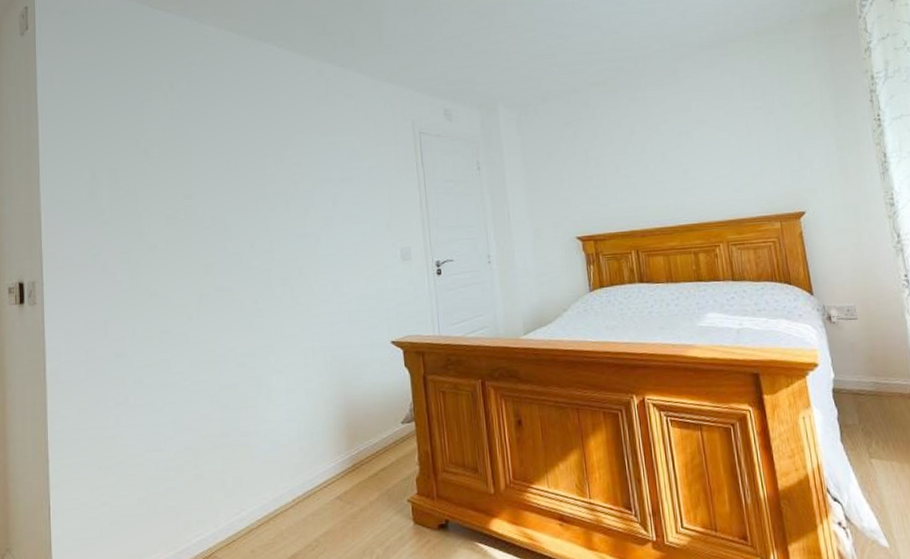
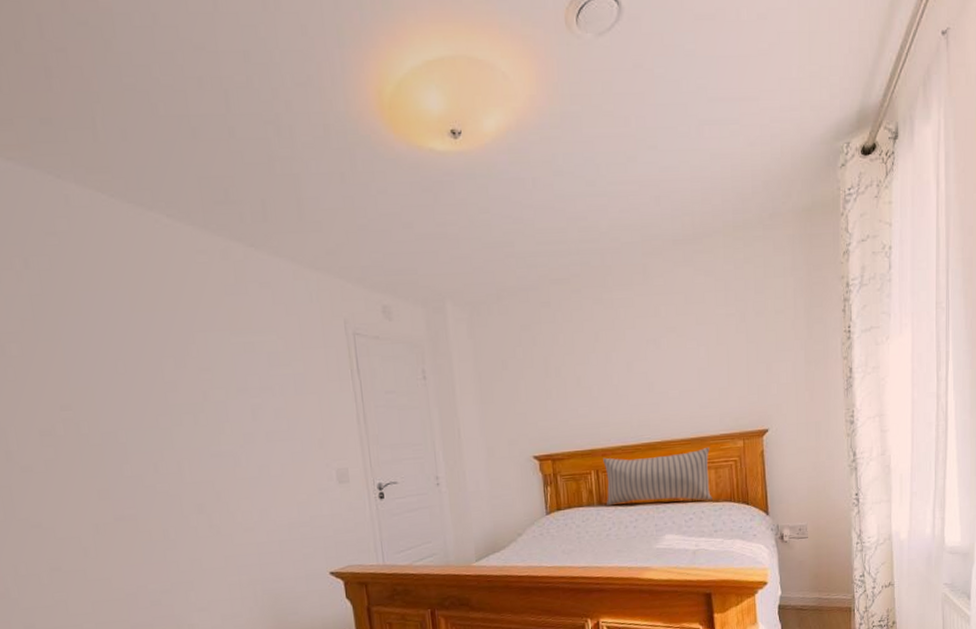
pillow: none [642,229,754,284] -> present [603,448,713,506]

